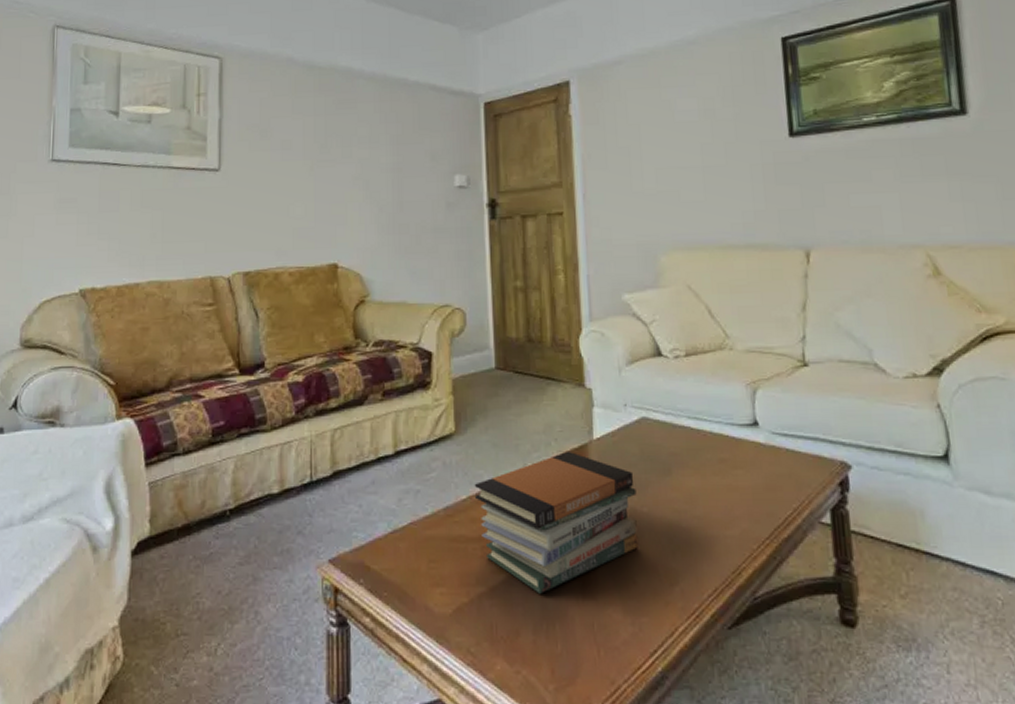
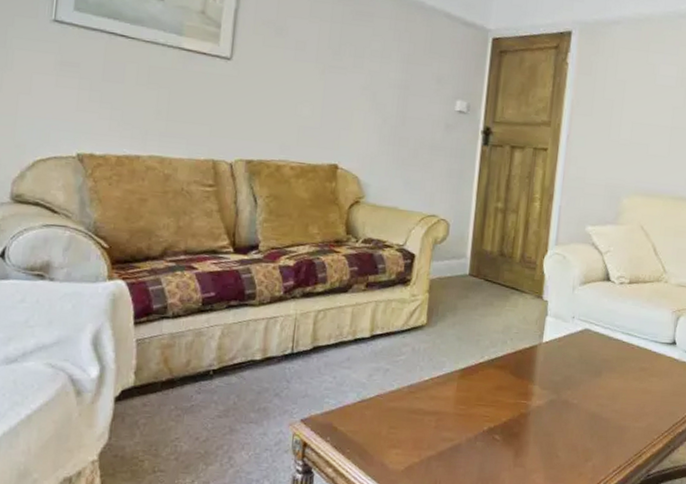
book stack: present [474,450,638,594] -> none [435,349,571,460]

